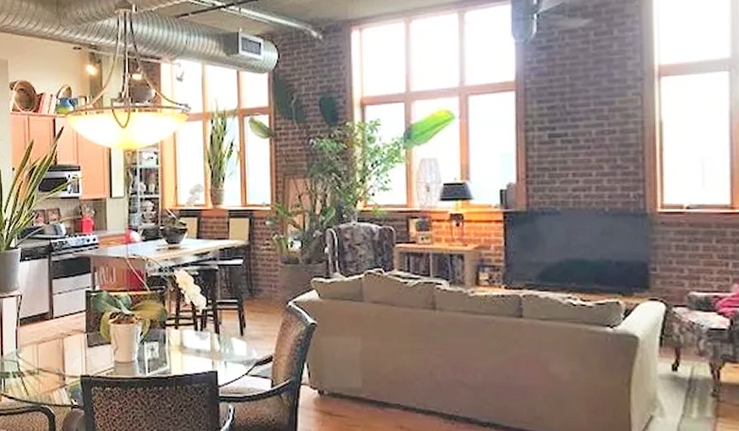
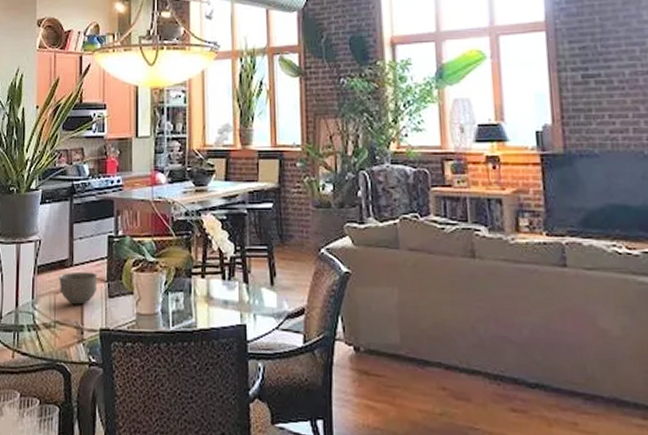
bowl: none [40,324,77,354] -> present [59,271,98,305]

